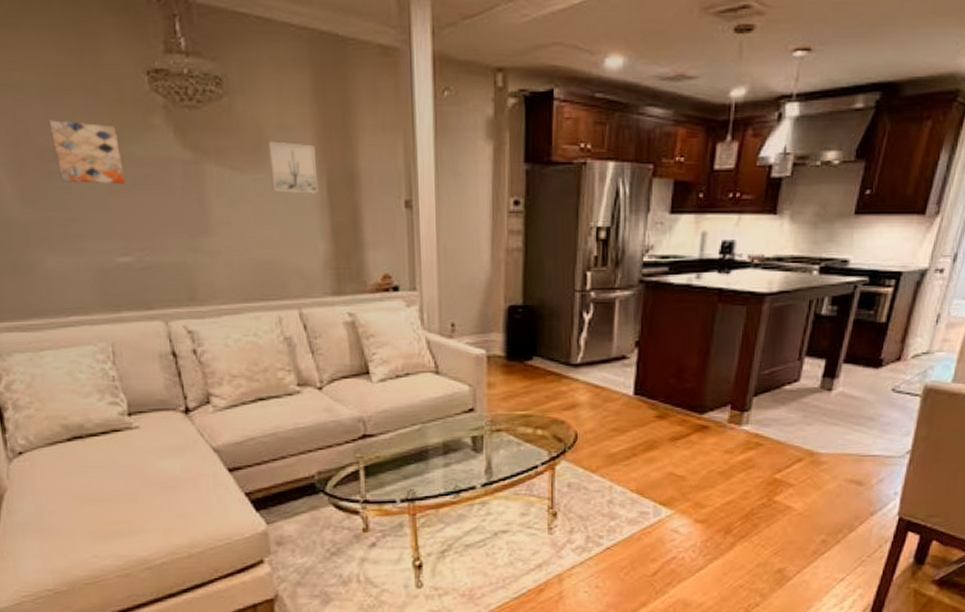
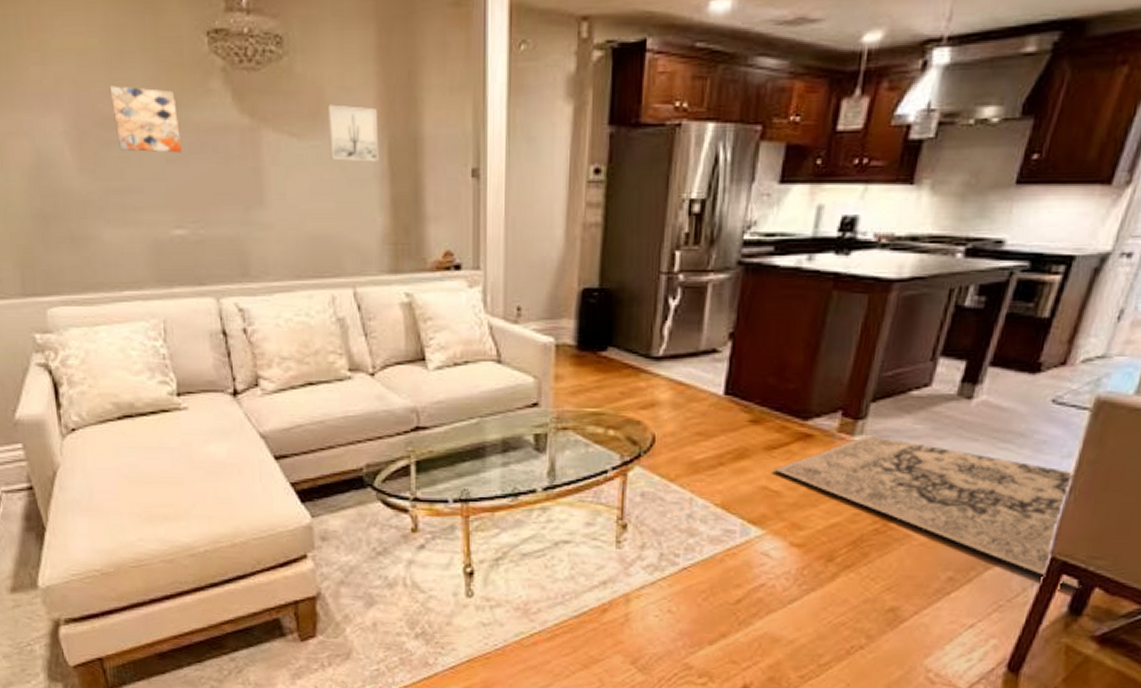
rug: none [678,424,923,542] -> present [774,435,1082,588]

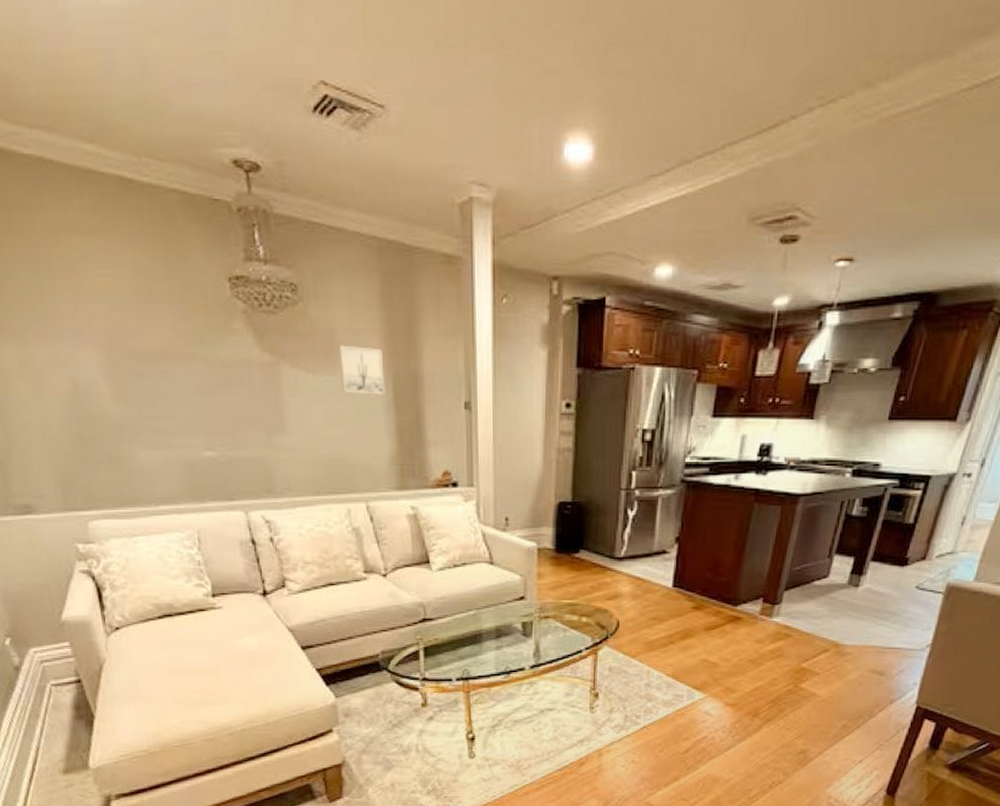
wall art: present [109,85,183,153] -> none [139,323,210,385]
rug: present [774,435,1082,588] -> none [712,617,938,729]

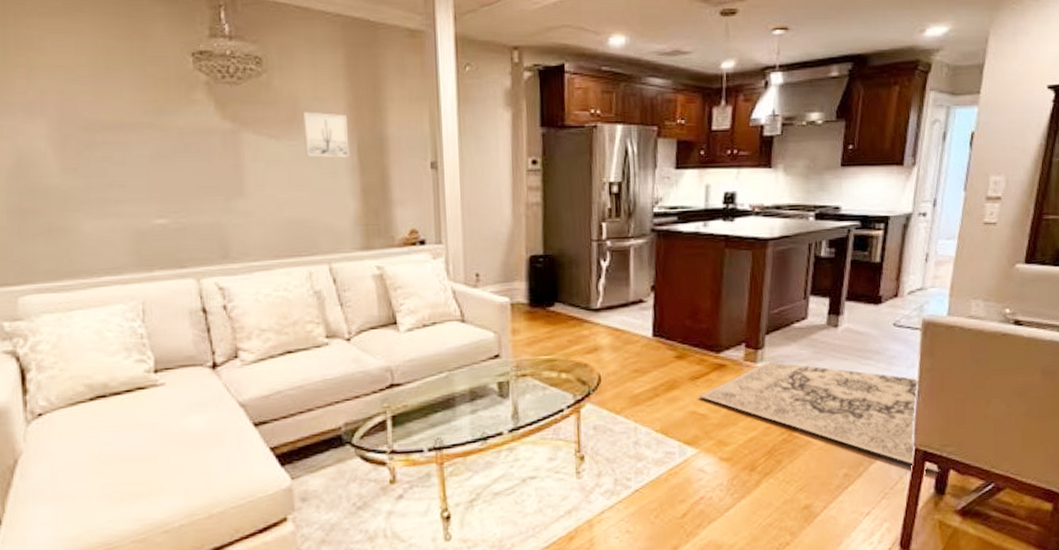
rug: none [712,617,938,729] -> present [699,361,941,472]

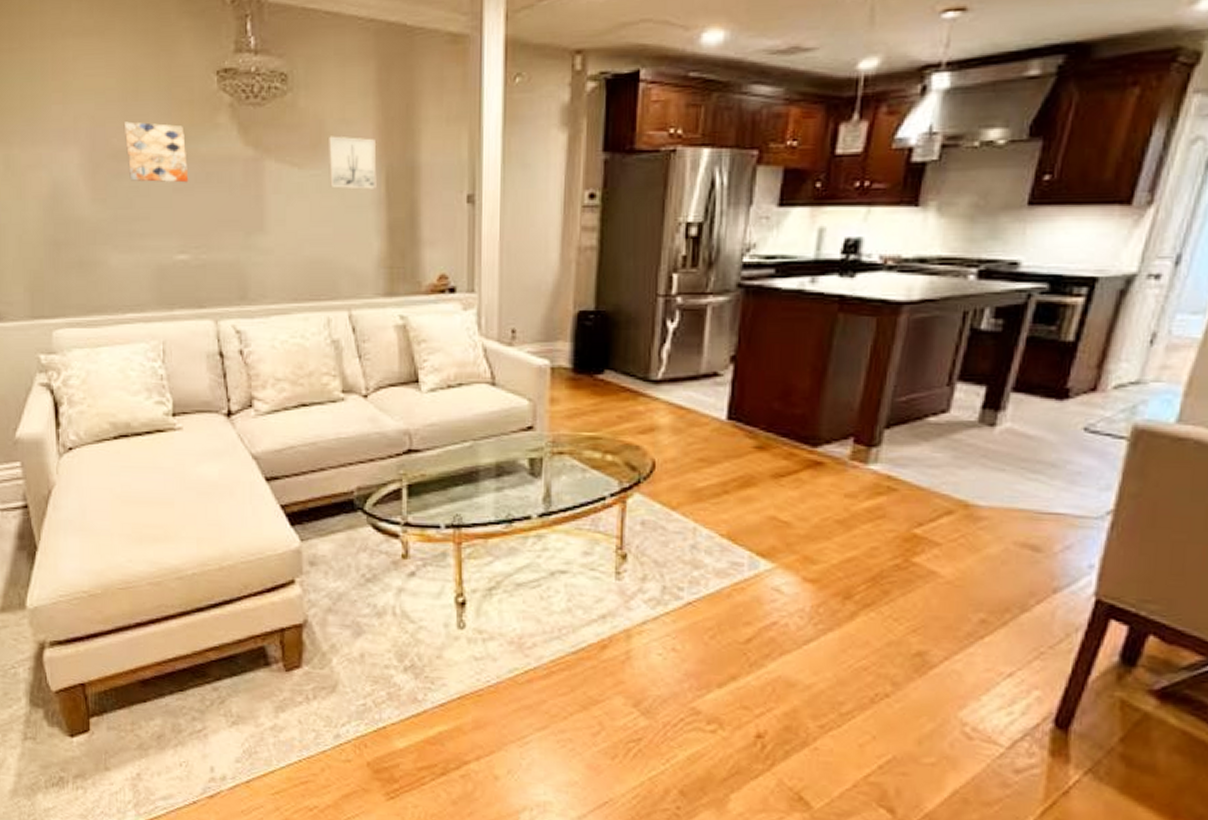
wall art: none [95,96,166,153] -> present [123,121,189,183]
rug: present [699,361,941,472] -> none [783,464,1134,635]

